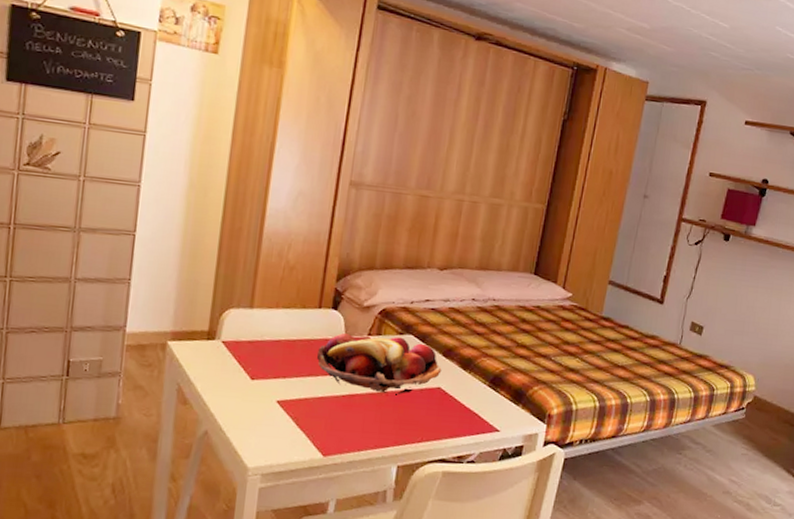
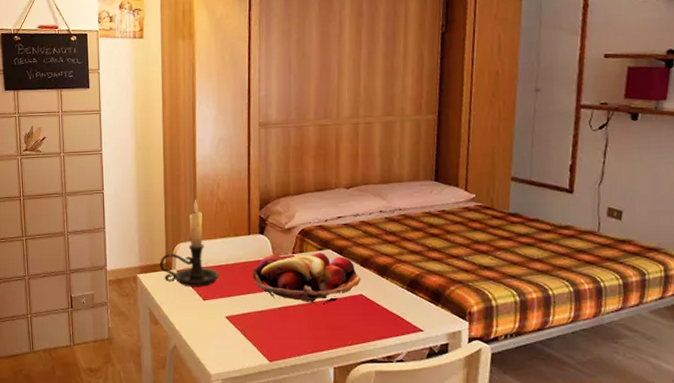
candle holder: none [199,260,276,364] -> present [159,200,219,287]

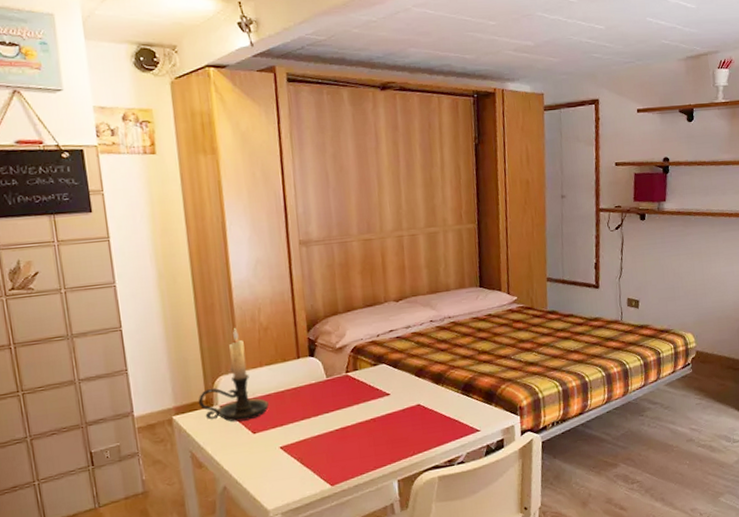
fruit basket: present [252,253,361,303] -> none [305,368,418,422]

